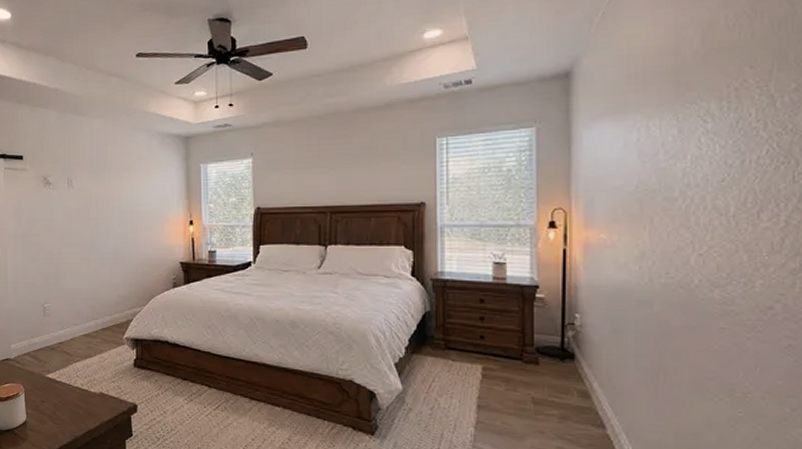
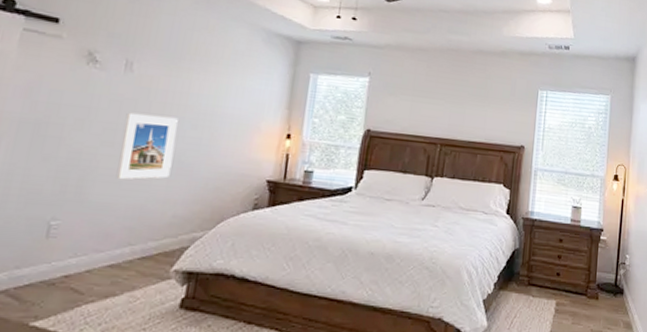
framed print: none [75,218,110,271] -> present [116,112,178,180]

